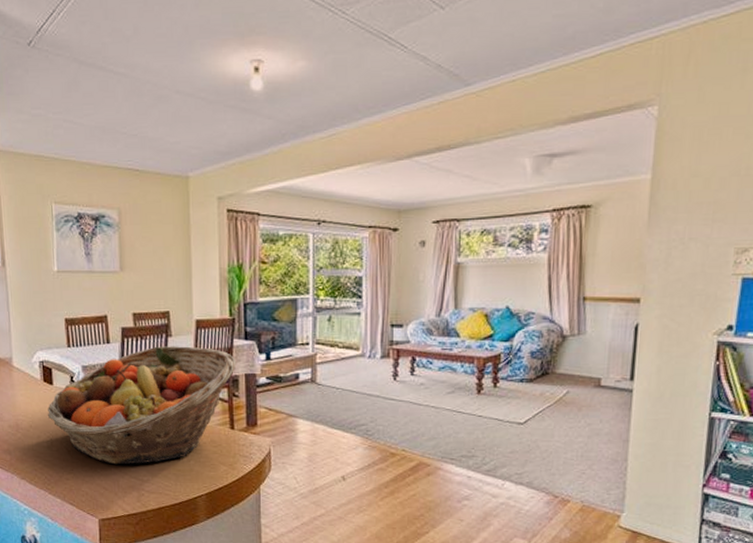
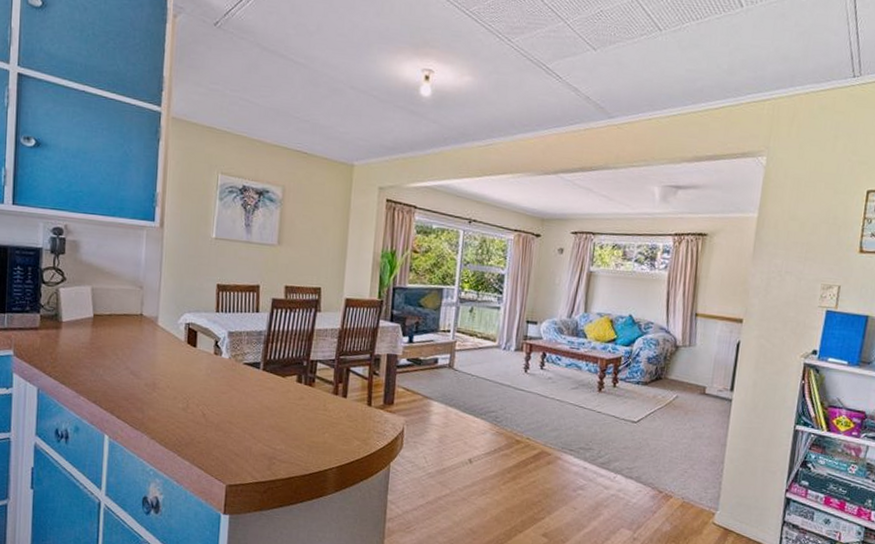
fruit basket: present [47,346,237,465] -> none [186,319,380,433]

